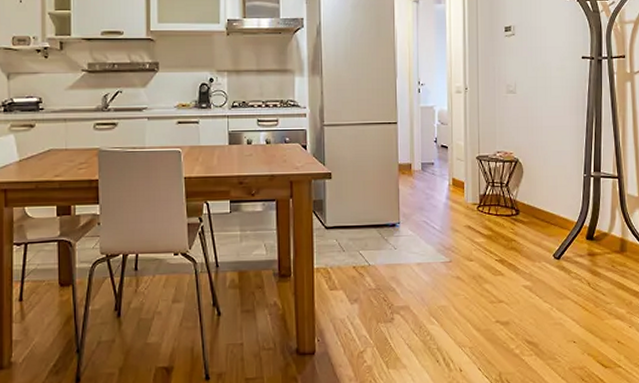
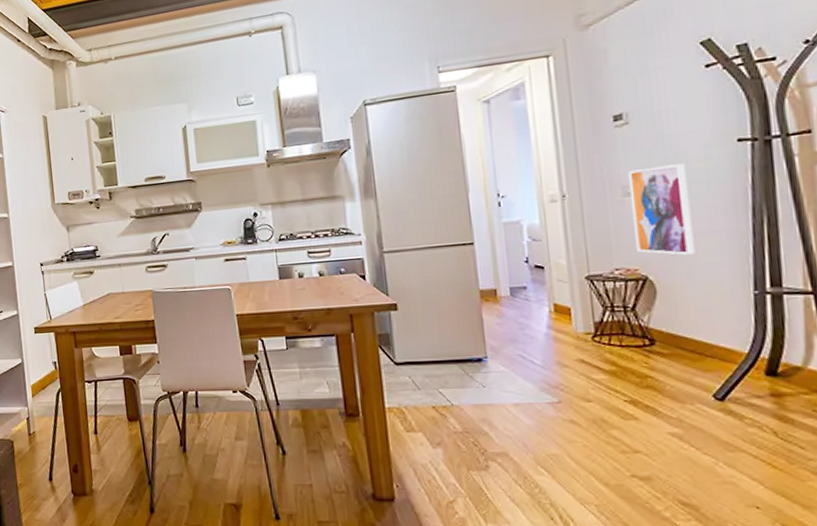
wall art: none [511,71,550,143] -> present [627,163,695,255]

